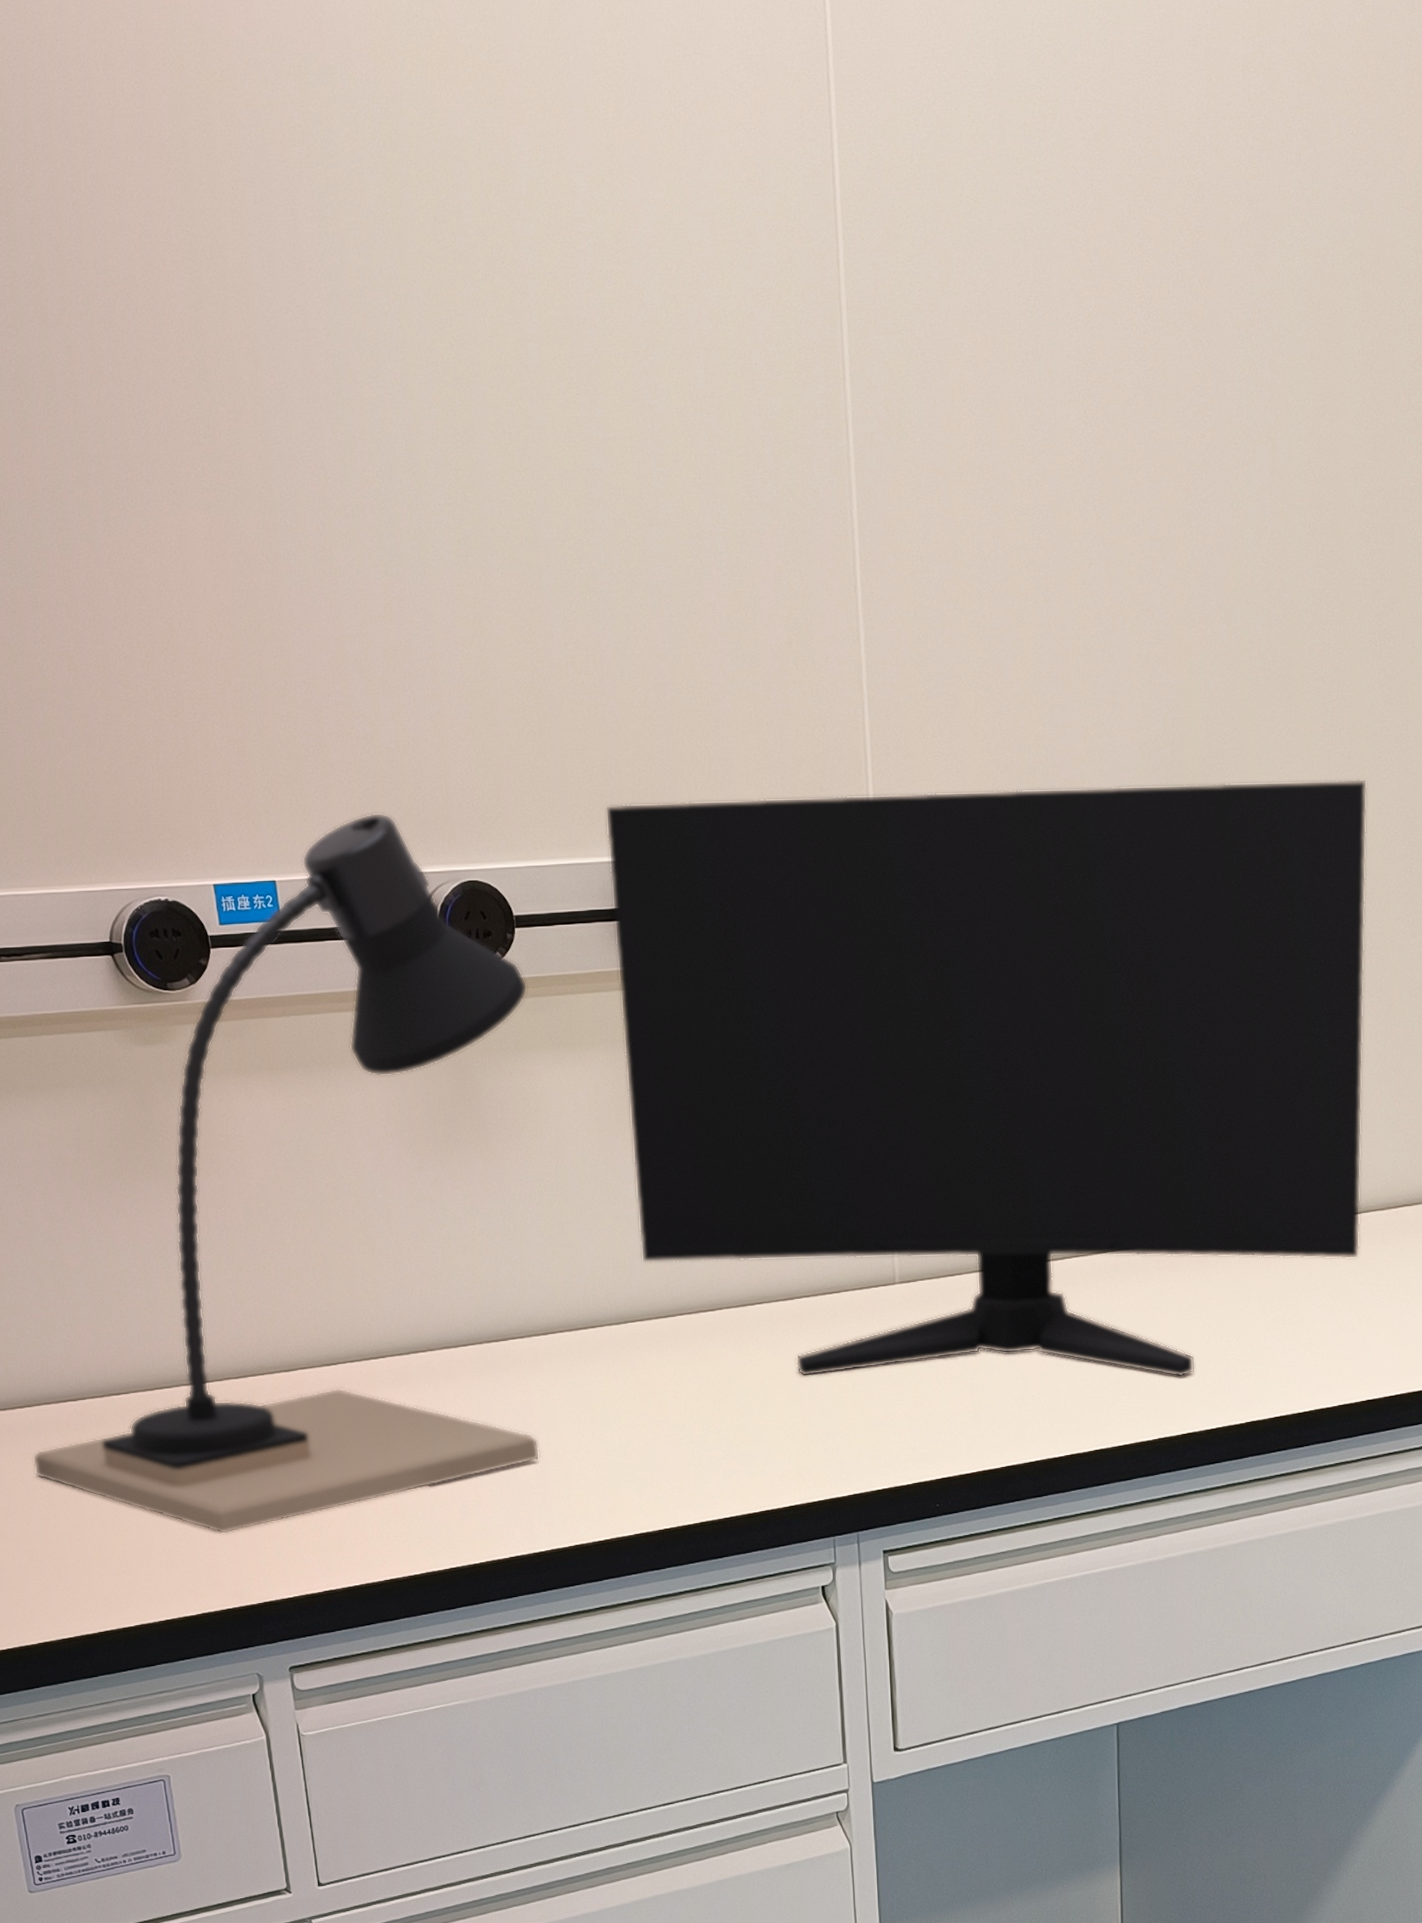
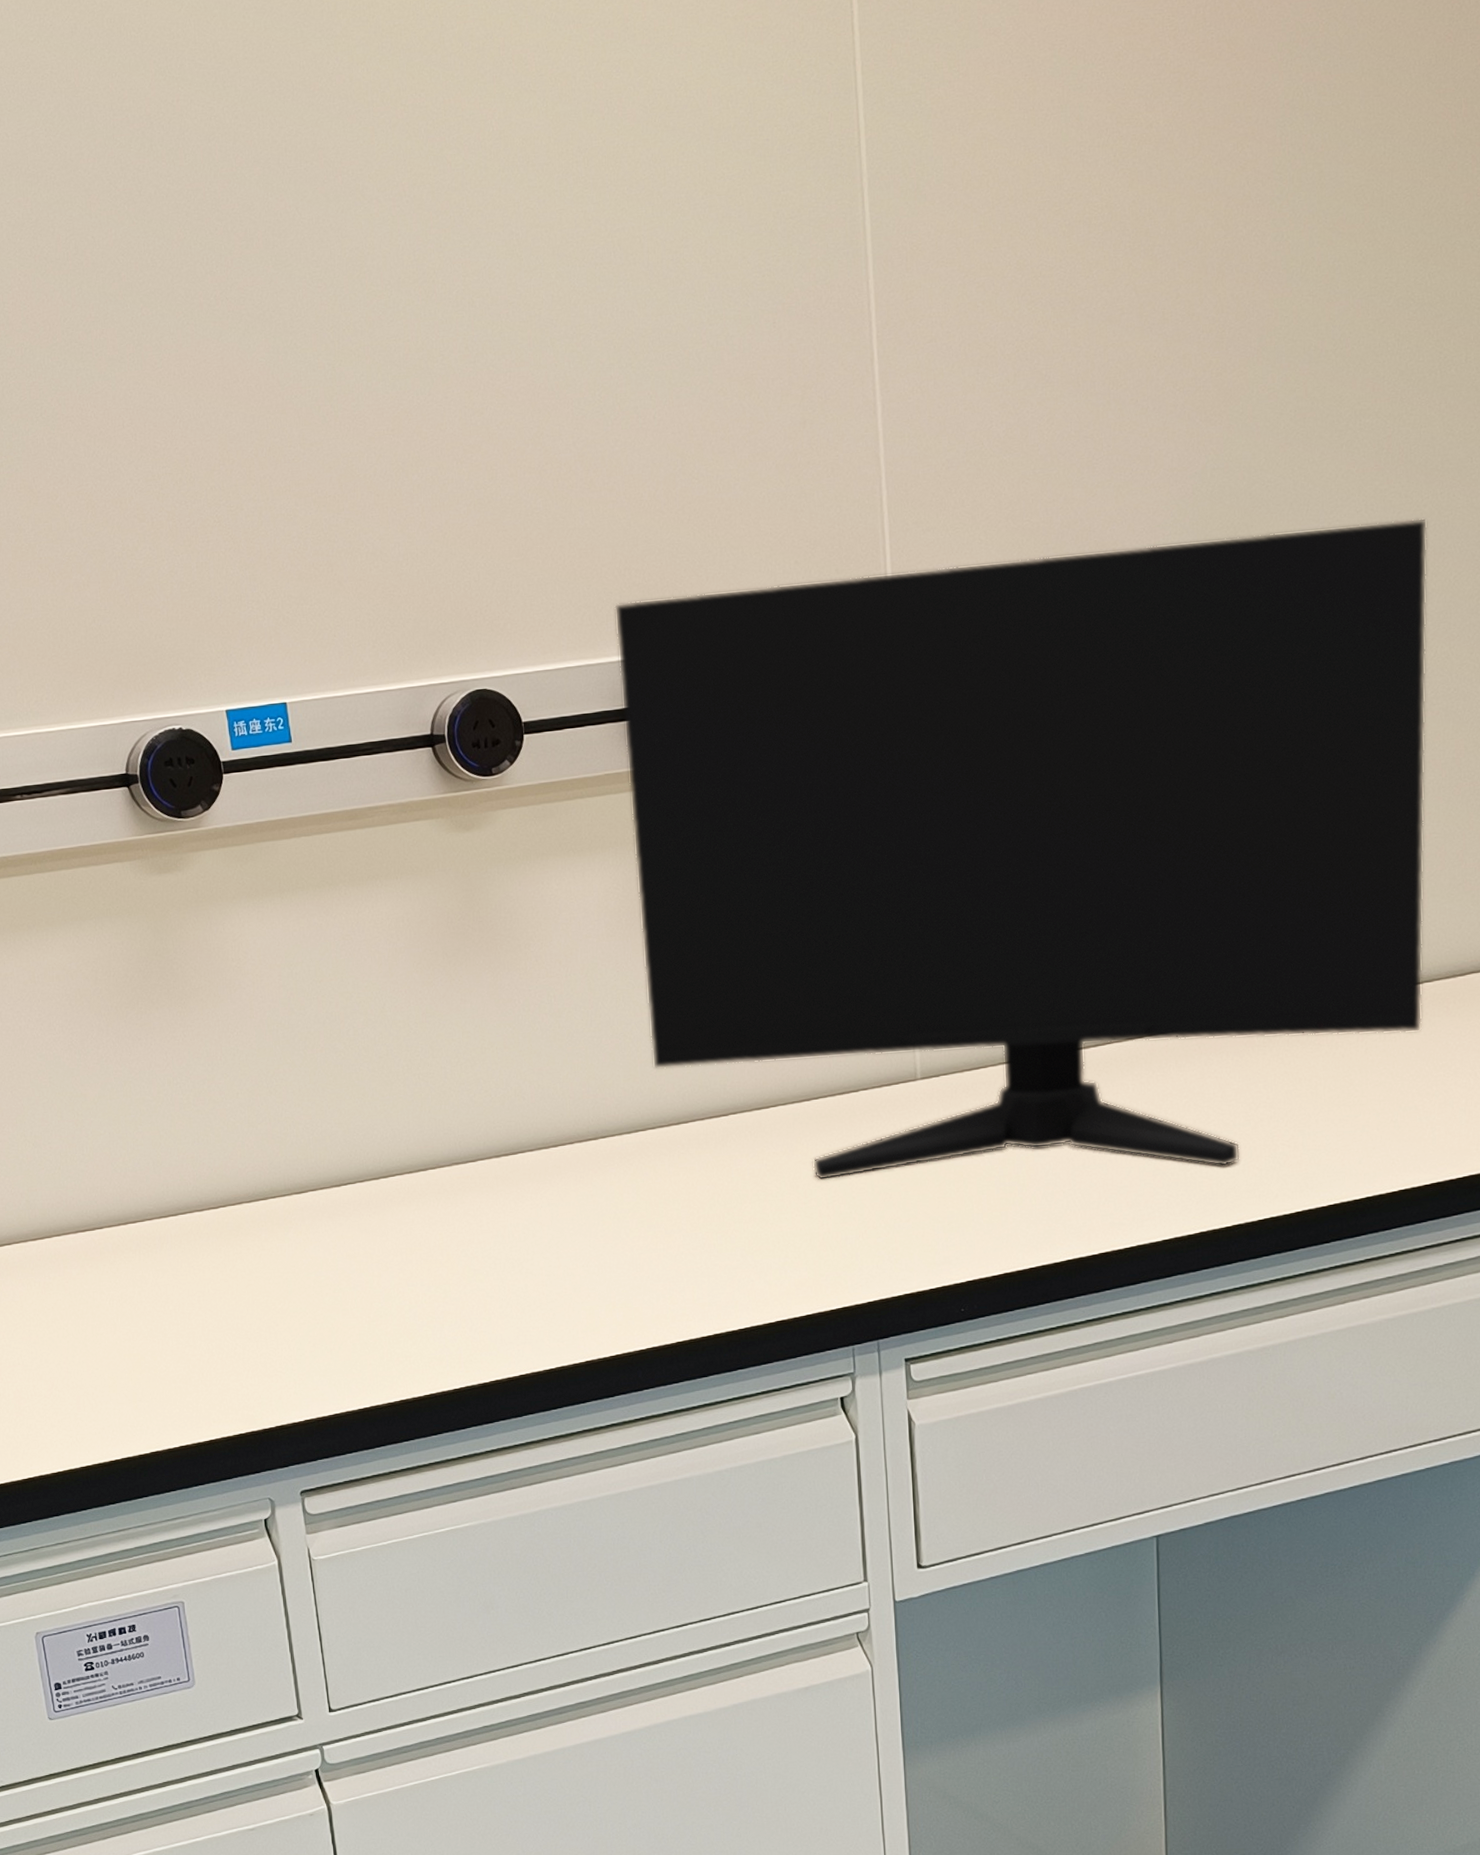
desk lamp: present [32,812,540,1535] -> none [52,627,550,1359]

